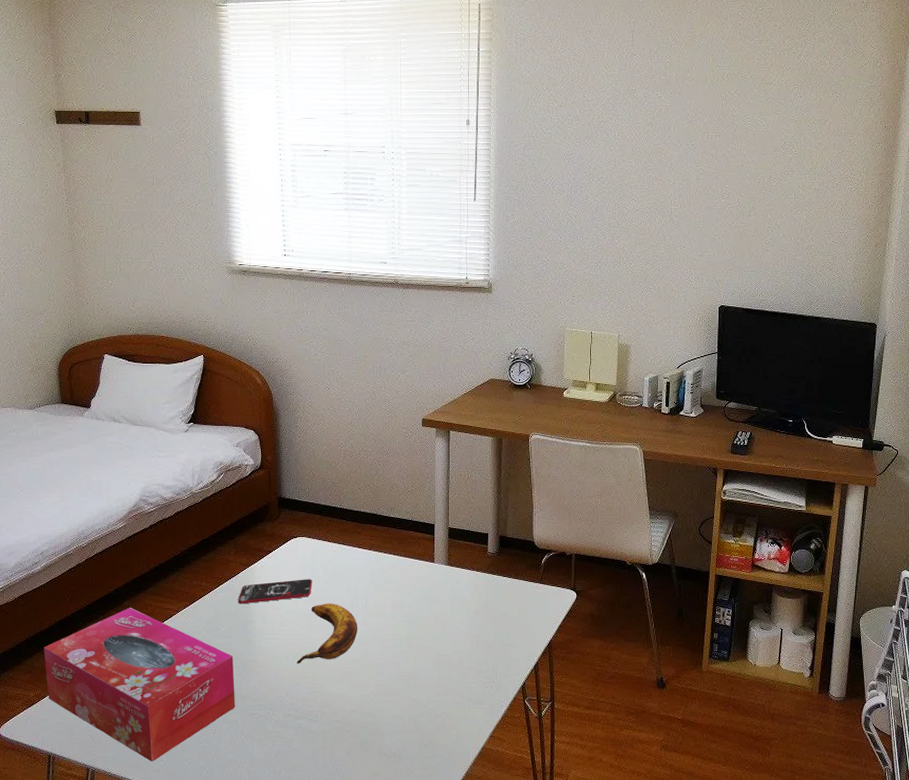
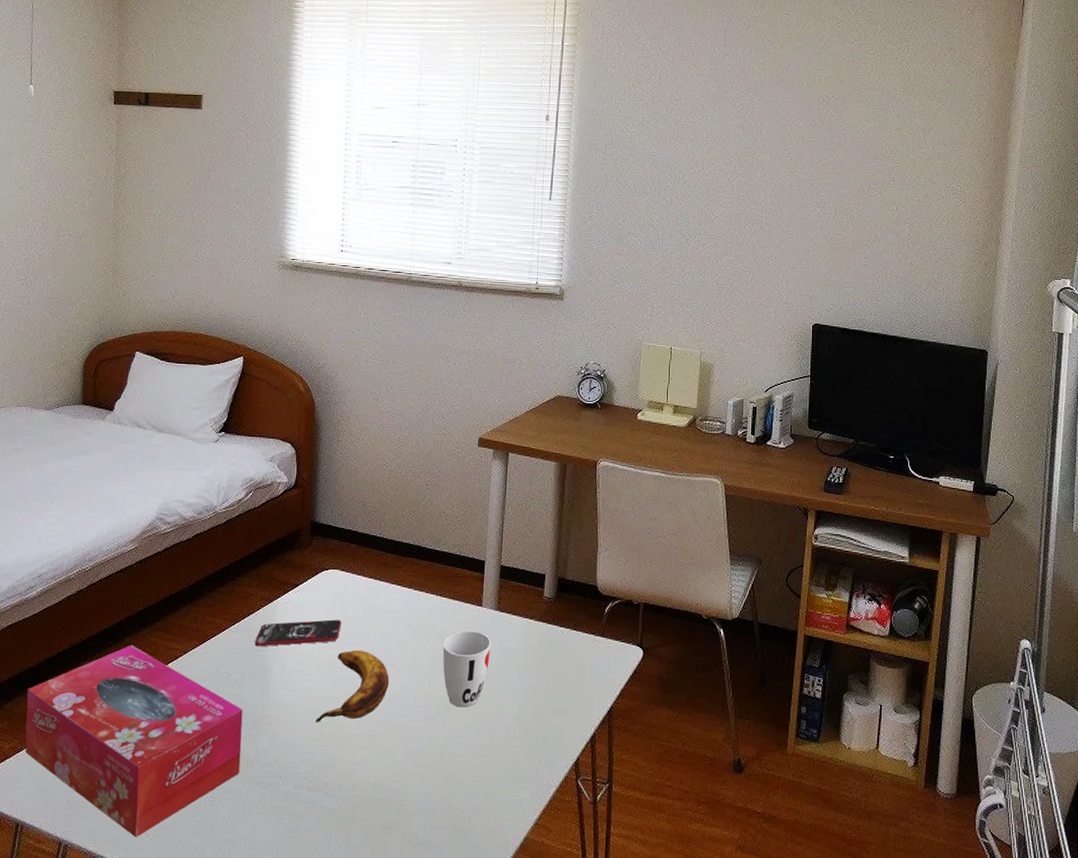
cup: none [402,583,444,646] -> present [442,630,492,708]

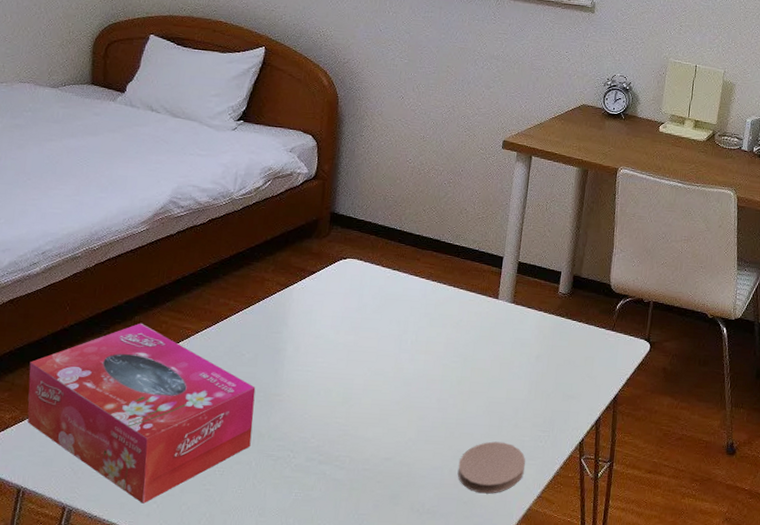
smartphone: present [254,619,342,647] -> none [269,306,358,329]
banana: present [315,649,389,722] -> none [328,335,404,401]
cup: present [442,630,492,708] -> none [457,320,506,391]
coaster: none [449,762,520,821] -> present [457,441,526,494]

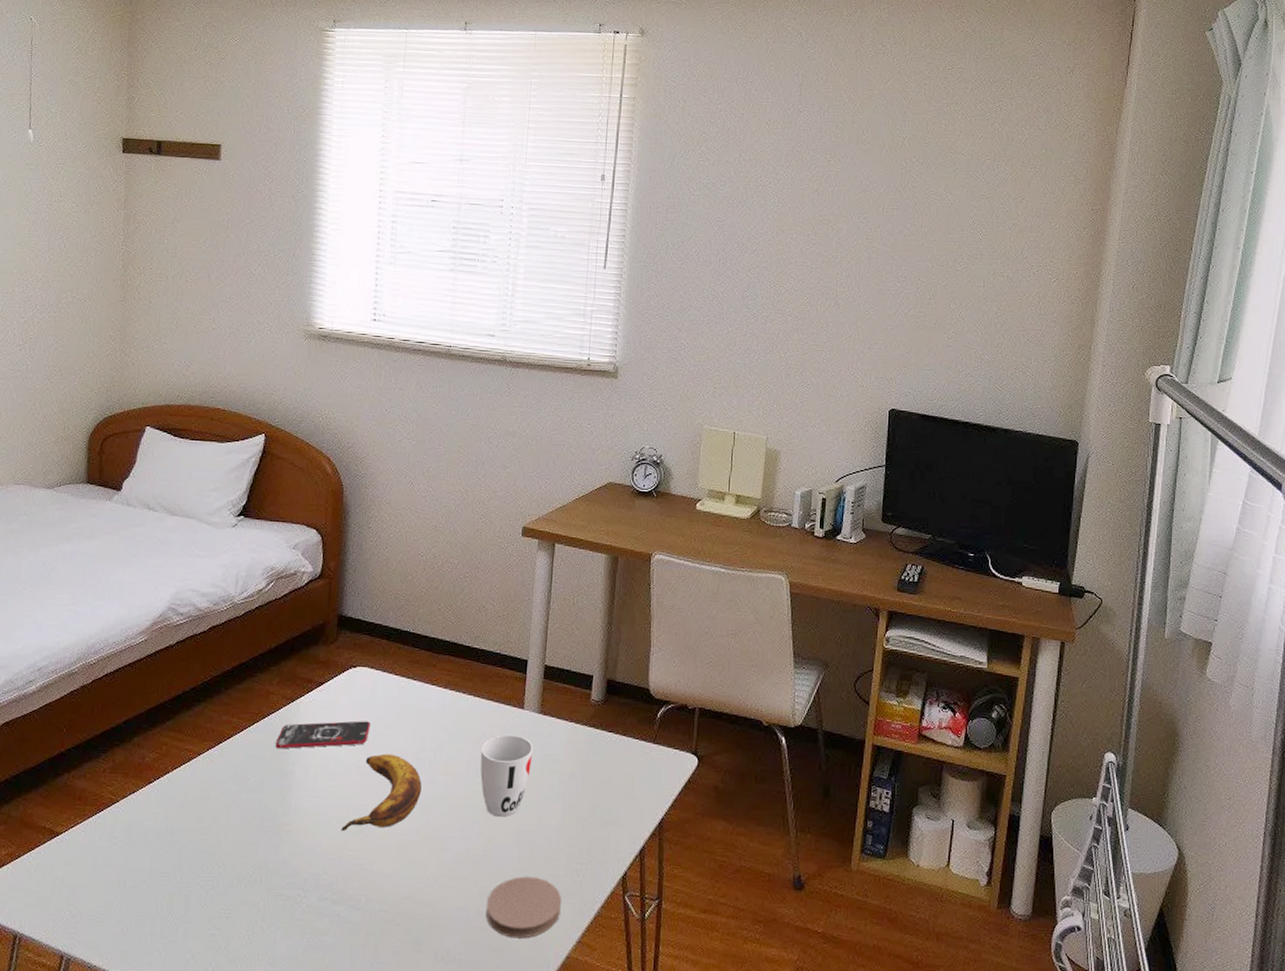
tissue box: present [27,323,256,504] -> none [23,745,263,951]
smartphone: none [269,306,358,329] -> present [275,721,371,749]
banana: none [328,335,404,401] -> present [341,753,422,831]
cup: none [457,320,506,391] -> present [480,734,534,817]

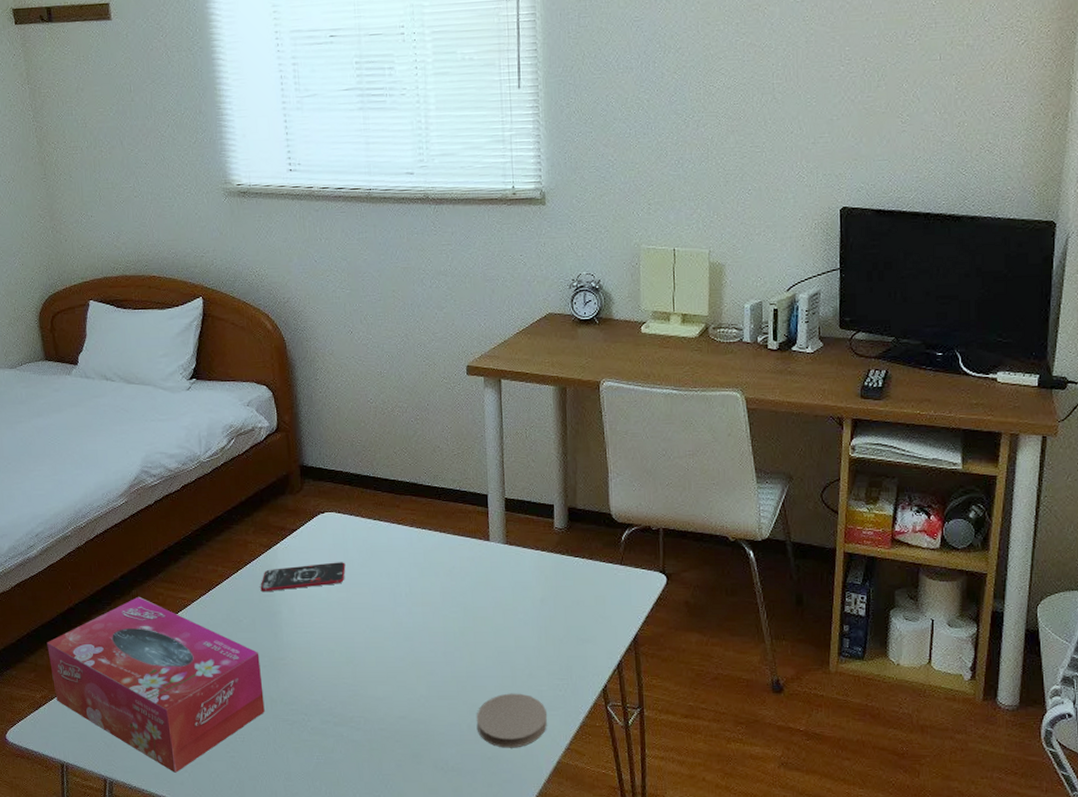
tissue box: none [23,745,263,951] -> present [47,596,265,773]
banana: present [341,753,422,831] -> none [332,590,402,661]
cup: present [480,734,534,817] -> none [453,565,504,641]

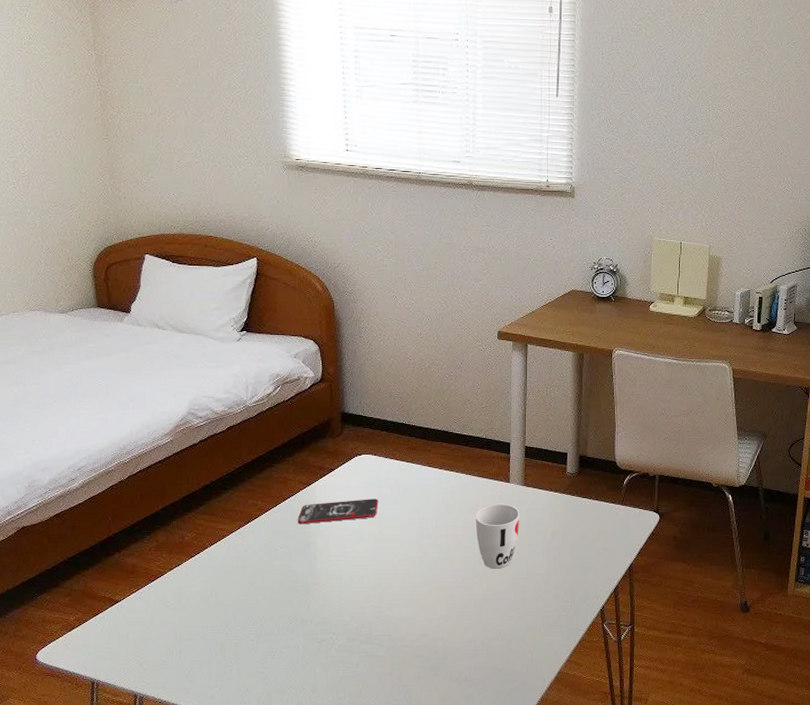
tissue box: present [47,596,265,773] -> none [83,527,295,688]
cup: none [453,565,504,641] -> present [475,503,520,569]
coaster: present [476,693,548,748] -> none [489,613,552,661]

